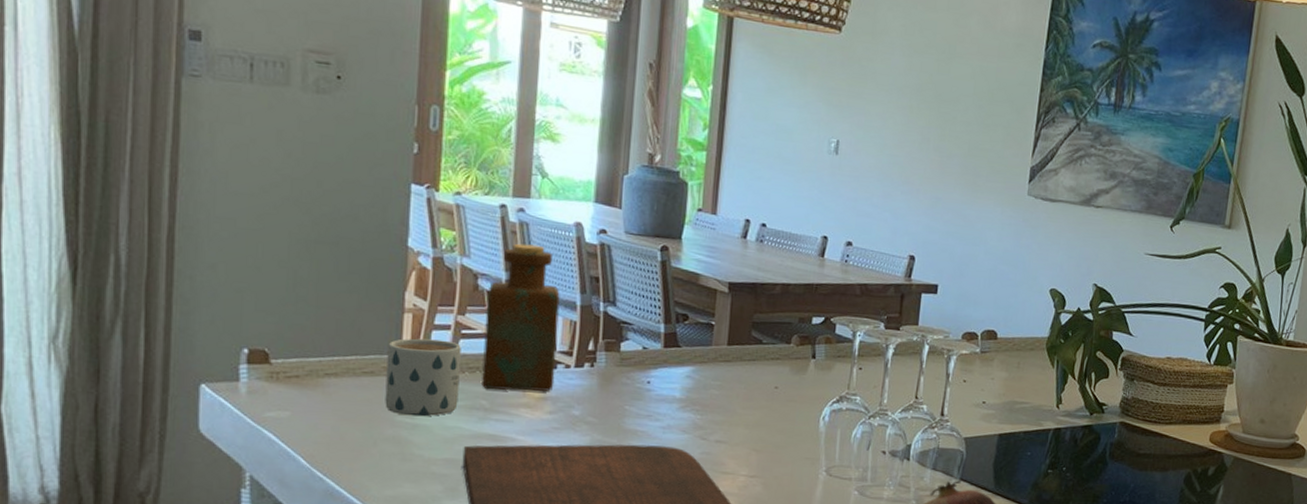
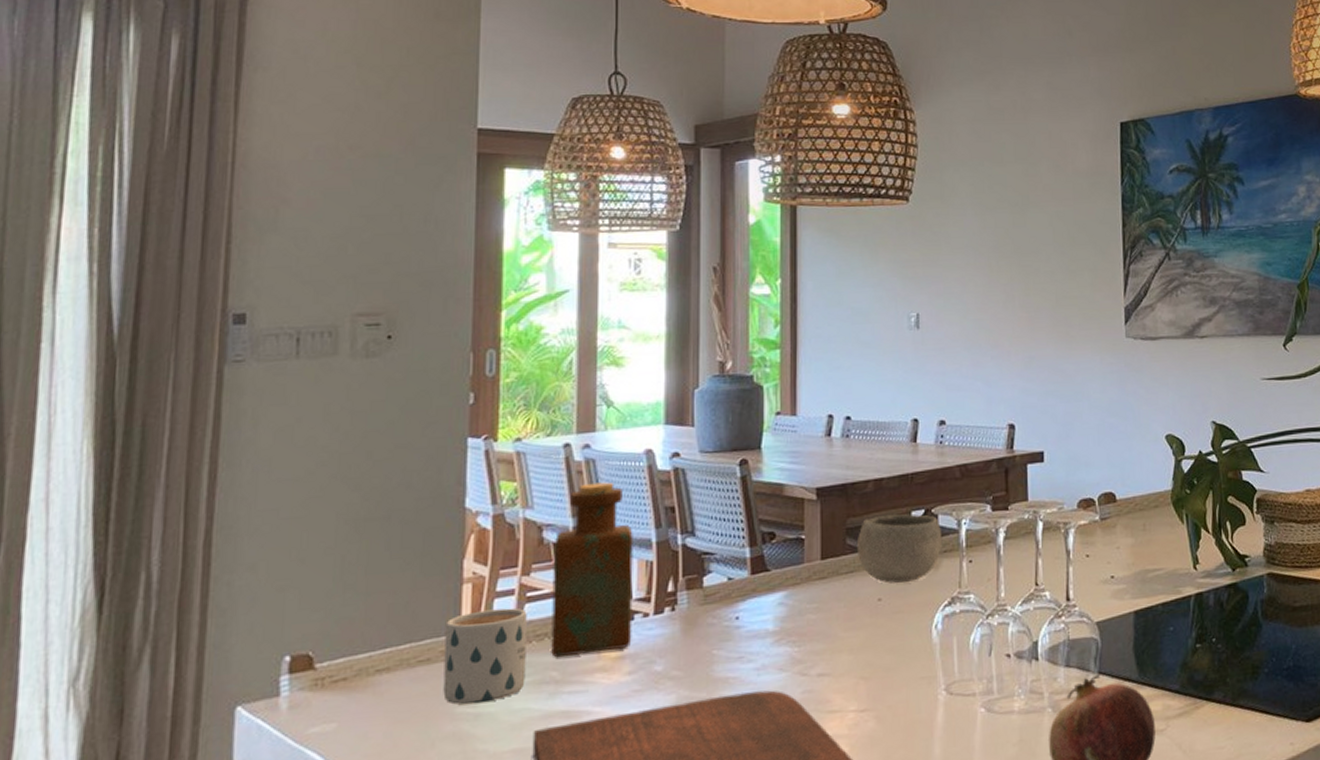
bowl: none [760,316,838,377] -> present [856,514,941,584]

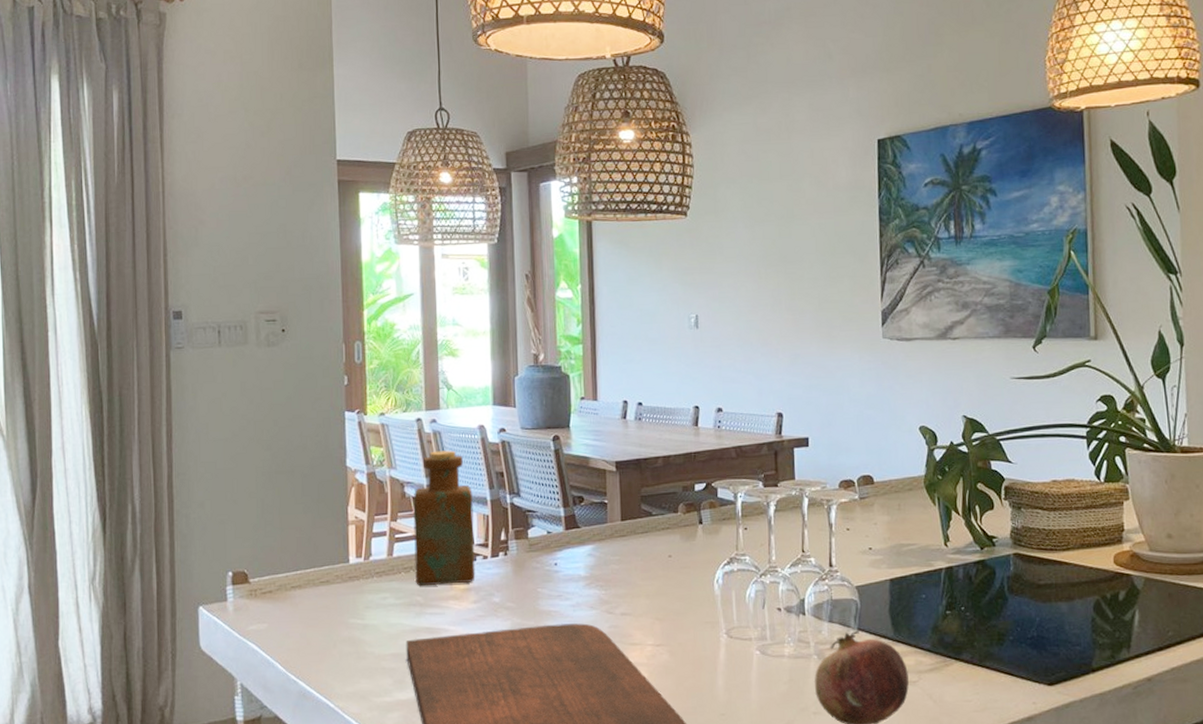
mug: present [443,608,527,705] -> none [338,546,398,618]
bowl: present [856,514,941,584] -> none [649,486,721,543]

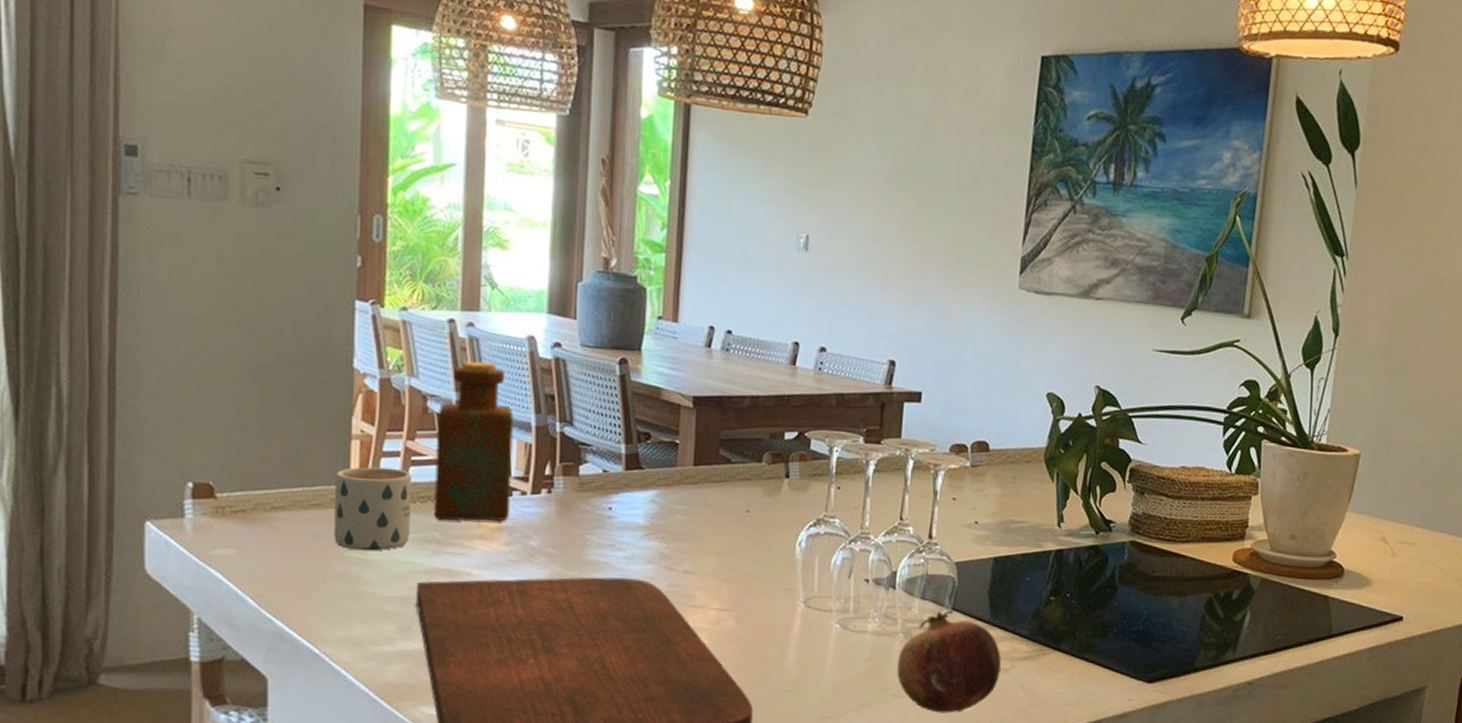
mug: none [338,546,398,618] -> present [334,466,412,551]

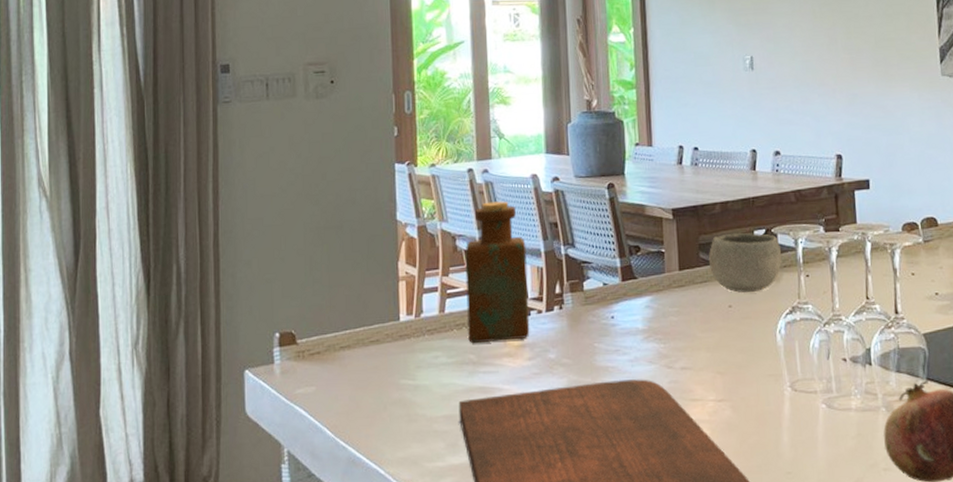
mug: present [334,466,412,551] -> none [388,302,450,378]
bowl: none [728,431,813,499] -> present [708,232,782,293]

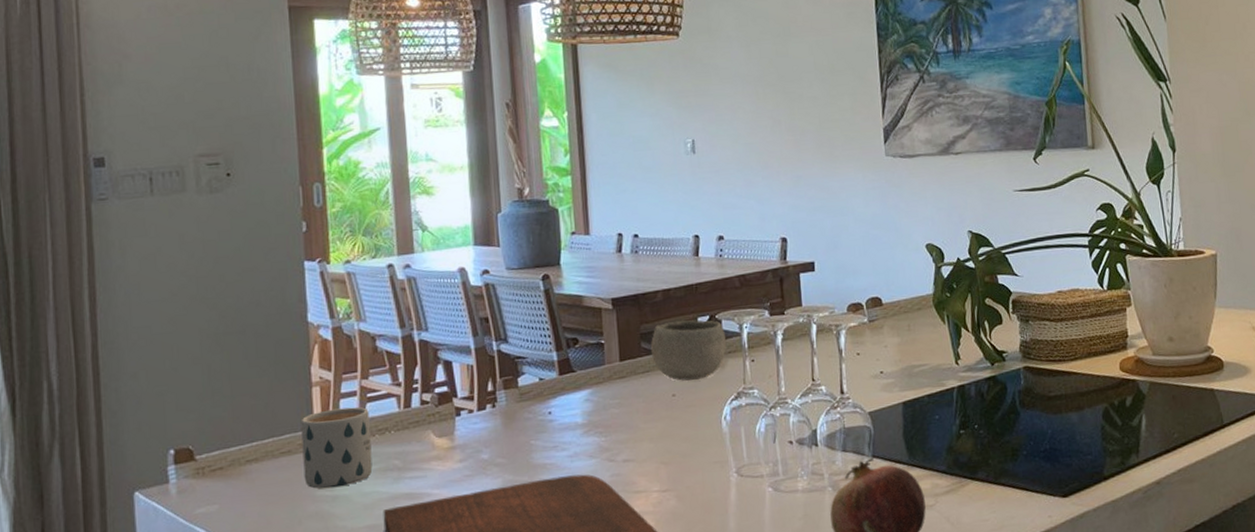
mug: none [388,302,450,378] -> present [300,407,373,489]
bottle: present [465,201,530,344] -> none [386,297,461,449]

